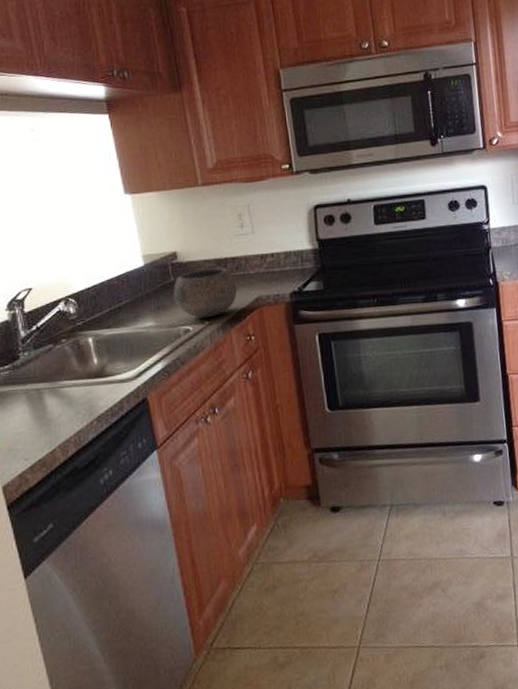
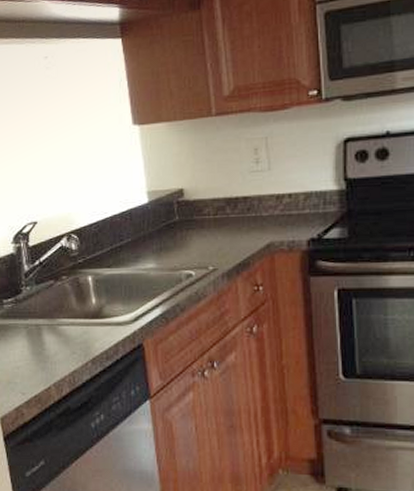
bowl: present [173,267,238,319] -> none [178,207,248,263]

